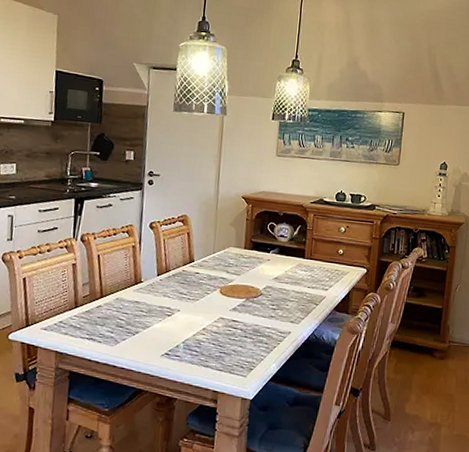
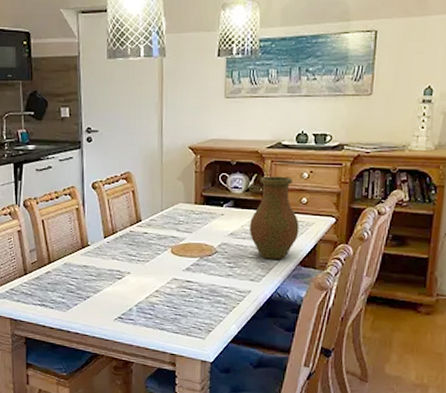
vase: none [291,227,336,304] -> present [249,176,299,260]

